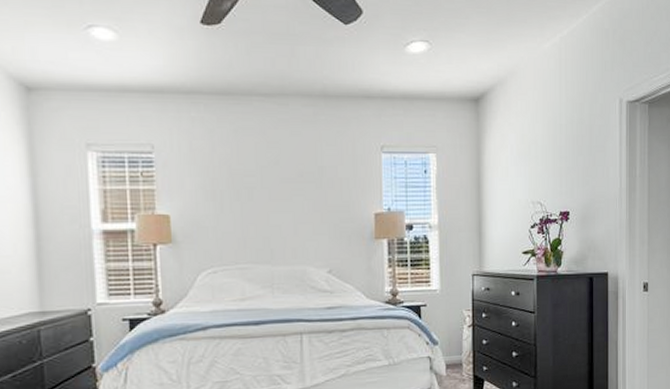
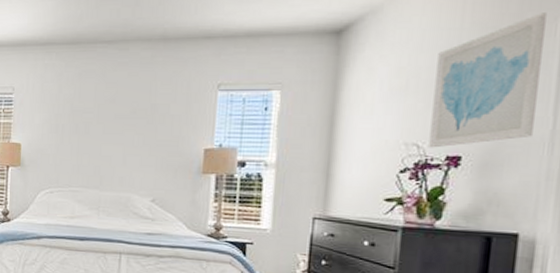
wall art: none [548,94,609,205] -> present [428,13,547,148]

